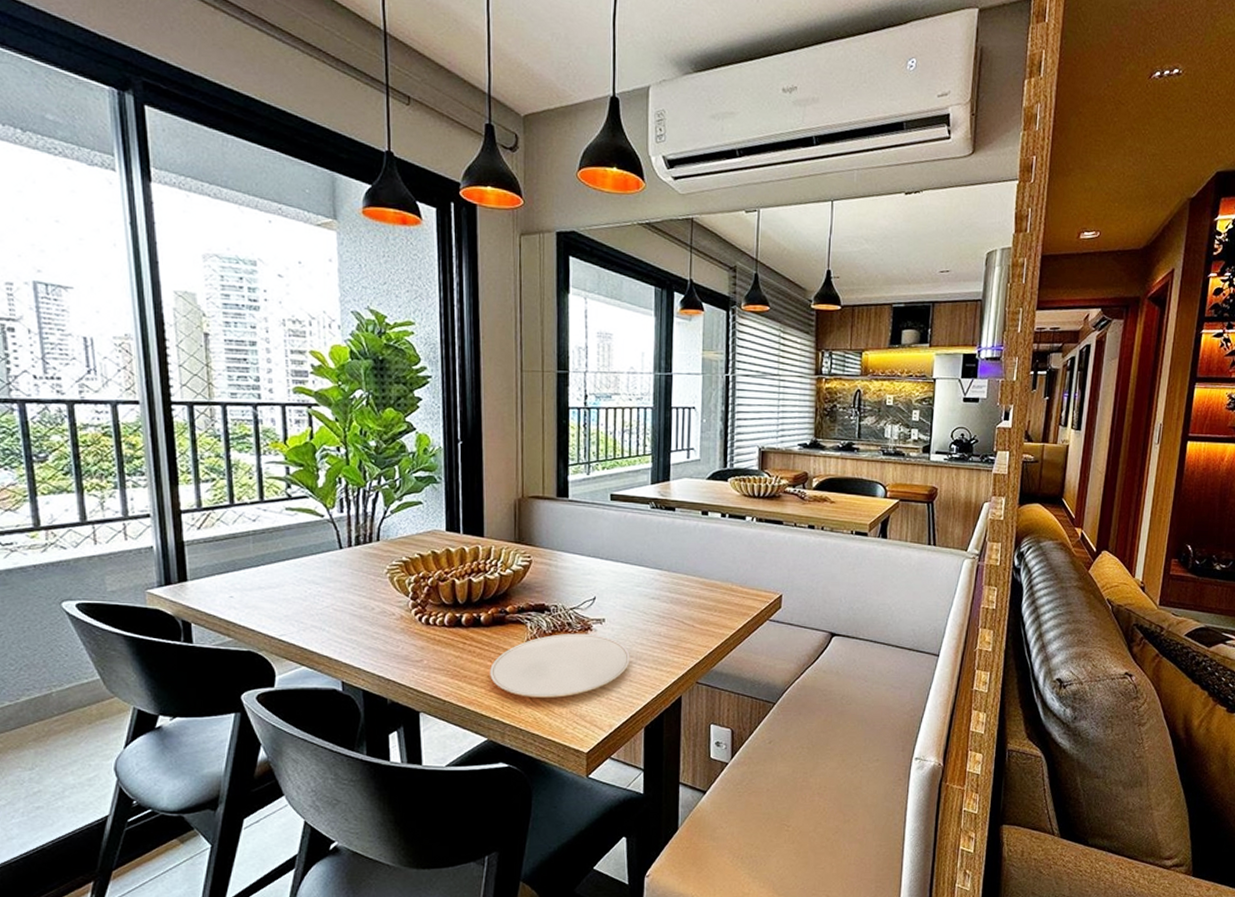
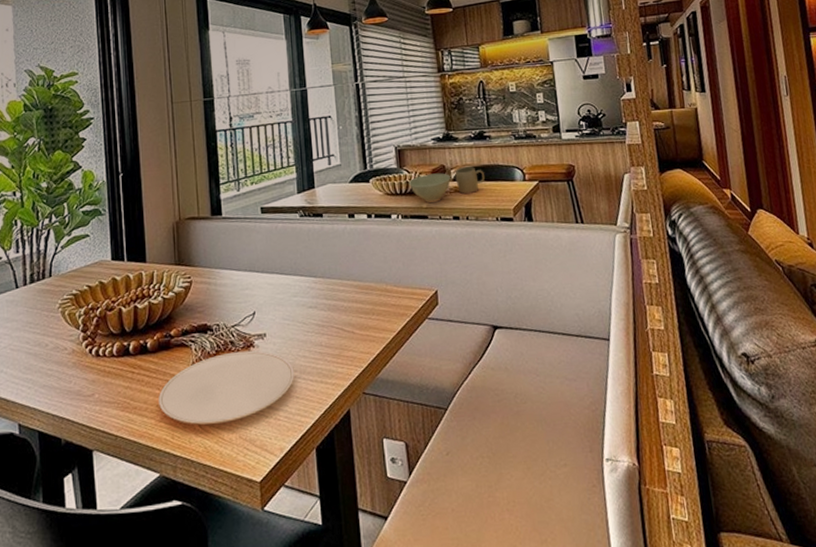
bowl: none [768,480,812,510] -> present [408,173,451,204]
mug: none [816,476,846,504] -> present [455,166,485,194]

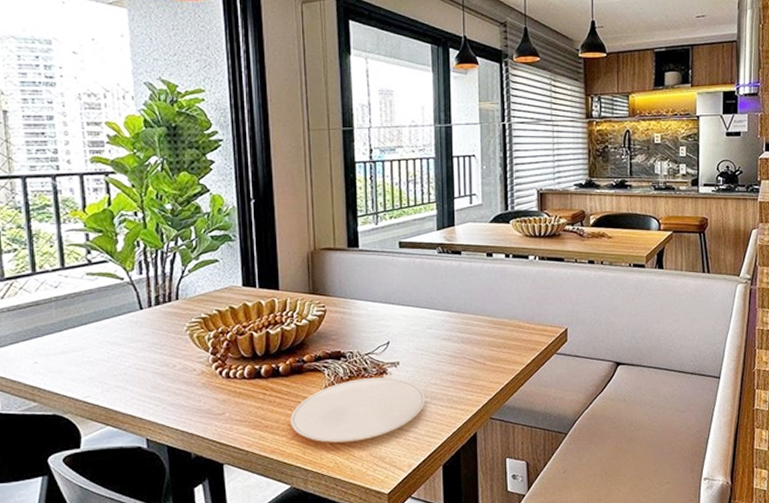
bowl: present [408,173,451,204] -> none [548,218,589,247]
mug: present [455,166,485,194] -> none [594,213,622,239]

